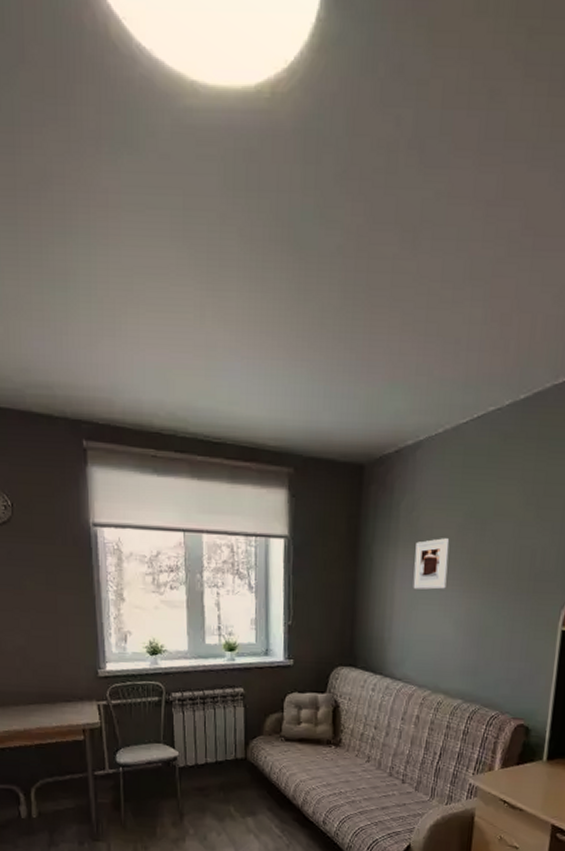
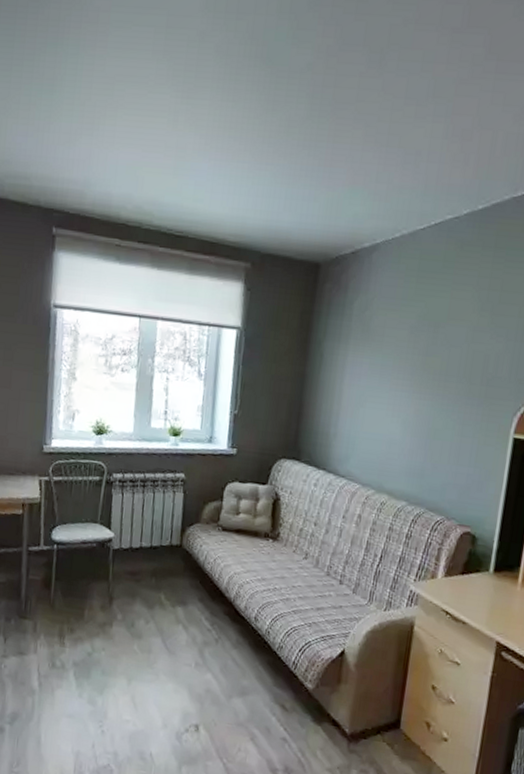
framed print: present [413,538,450,590] -> none [361,338,402,389]

